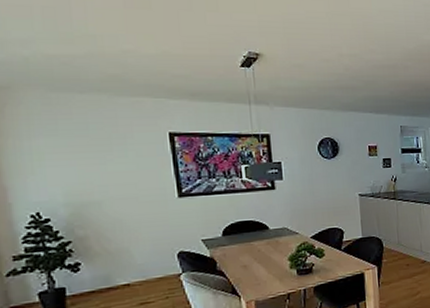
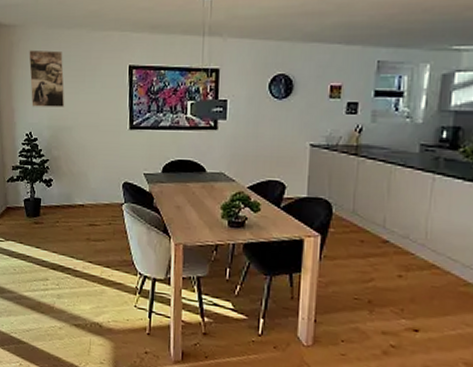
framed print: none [22,116,88,183] -> present [29,49,65,107]

